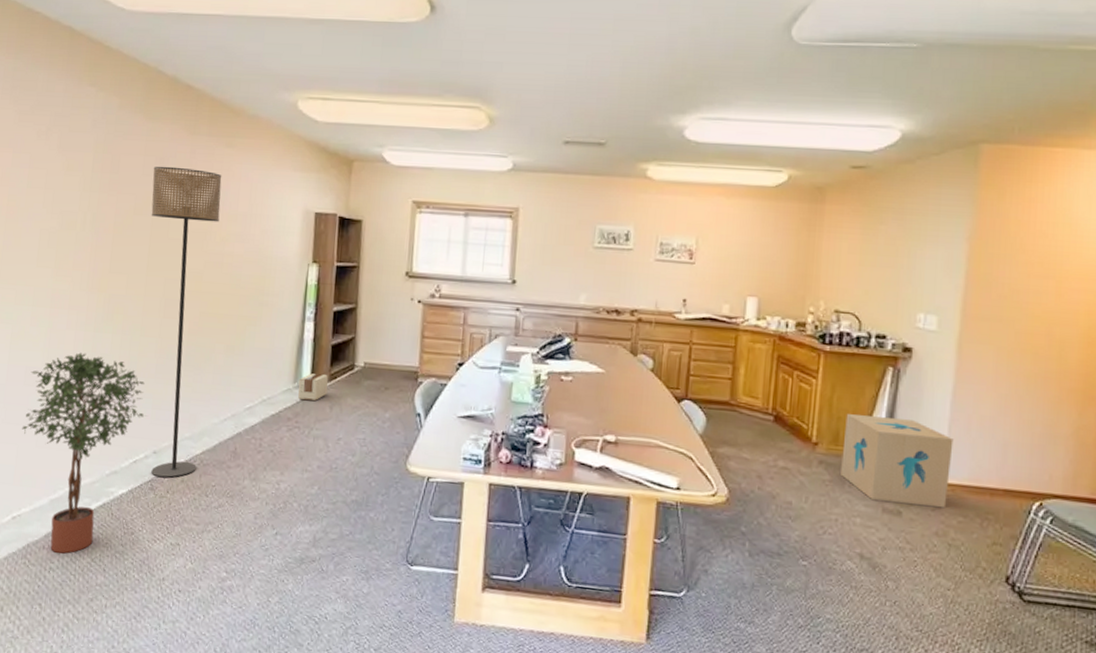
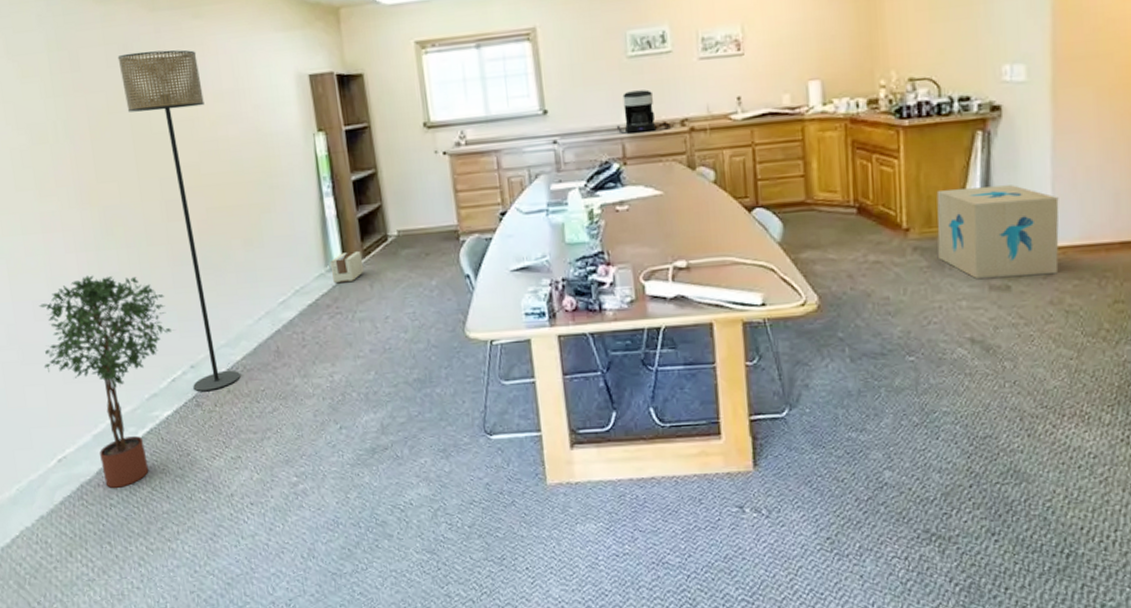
coffee maker: none [573,277,621,317] -> present [616,89,671,135]

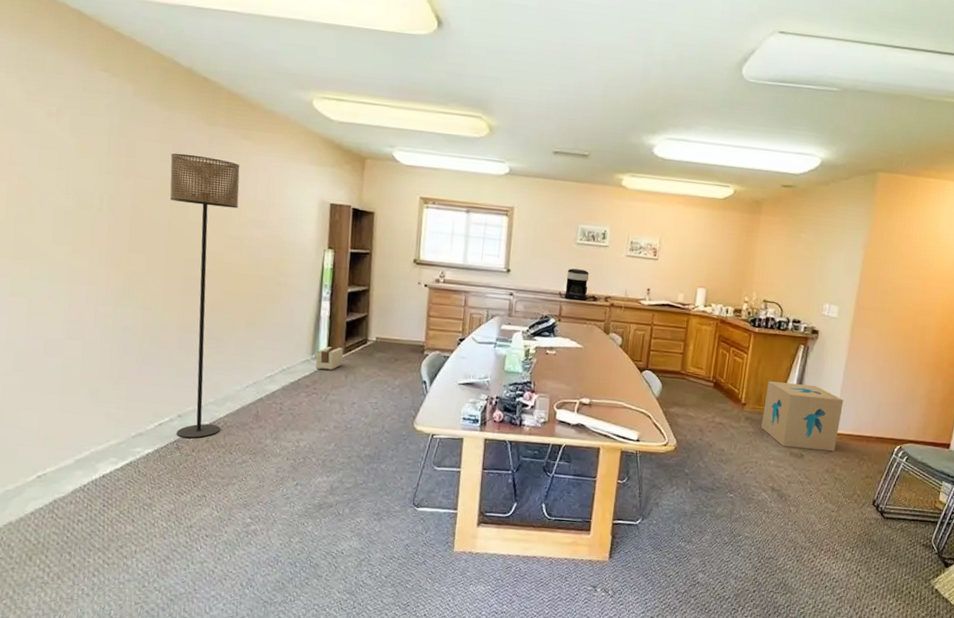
potted tree: present [38,275,174,488] -> none [43,325,170,507]

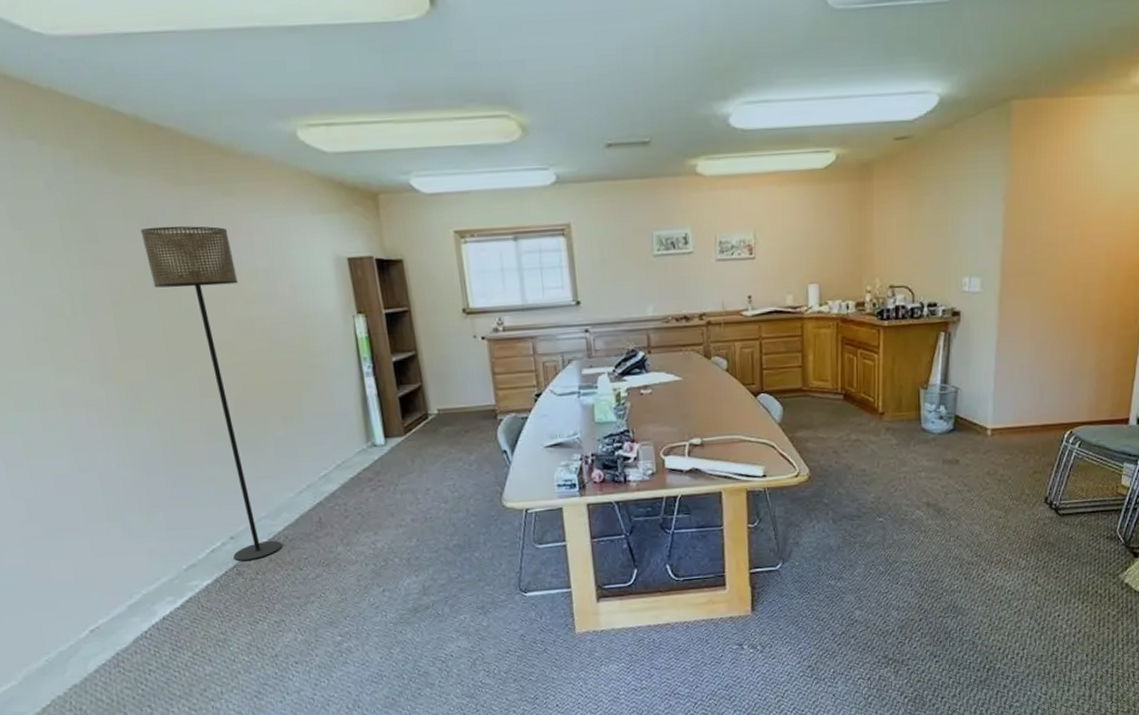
box: present [315,346,344,371] -> none [371,428,406,459]
coffee maker: present [558,268,597,302] -> none [642,286,690,327]
cardboard box: present [761,381,844,452] -> none [905,378,999,455]

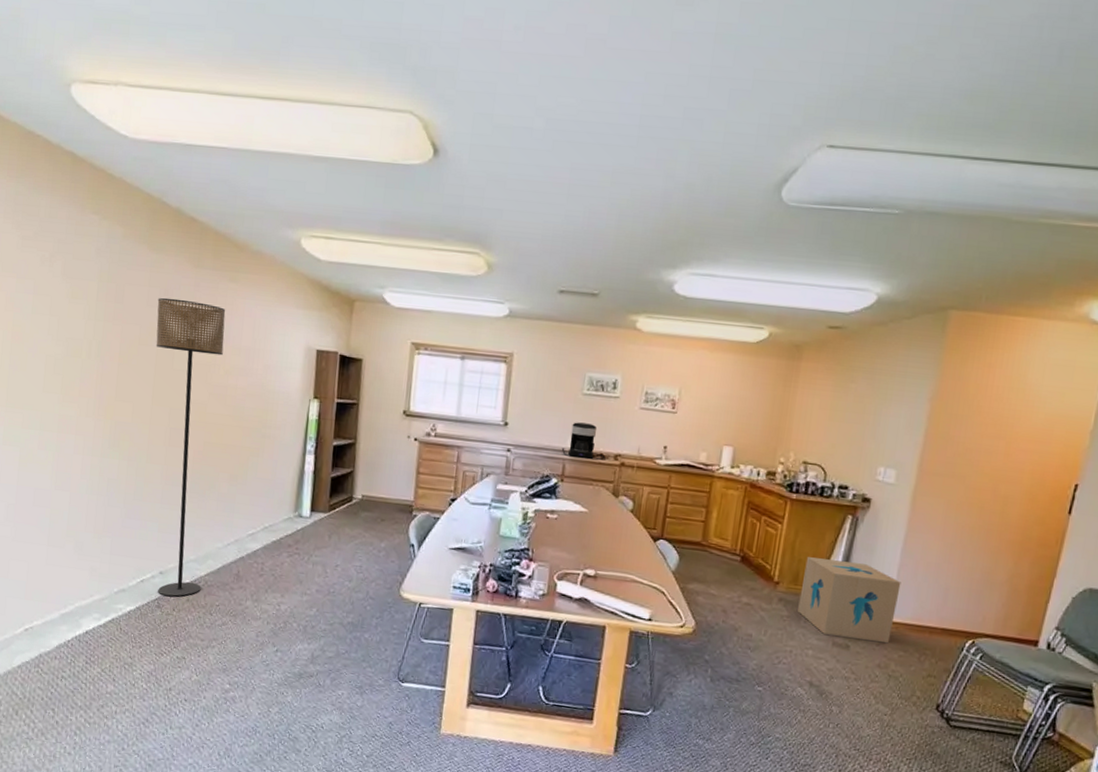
coffee maker: none [642,286,690,327] -> present [561,422,606,461]
cardboard box: none [905,378,999,455] -> present [798,557,901,644]

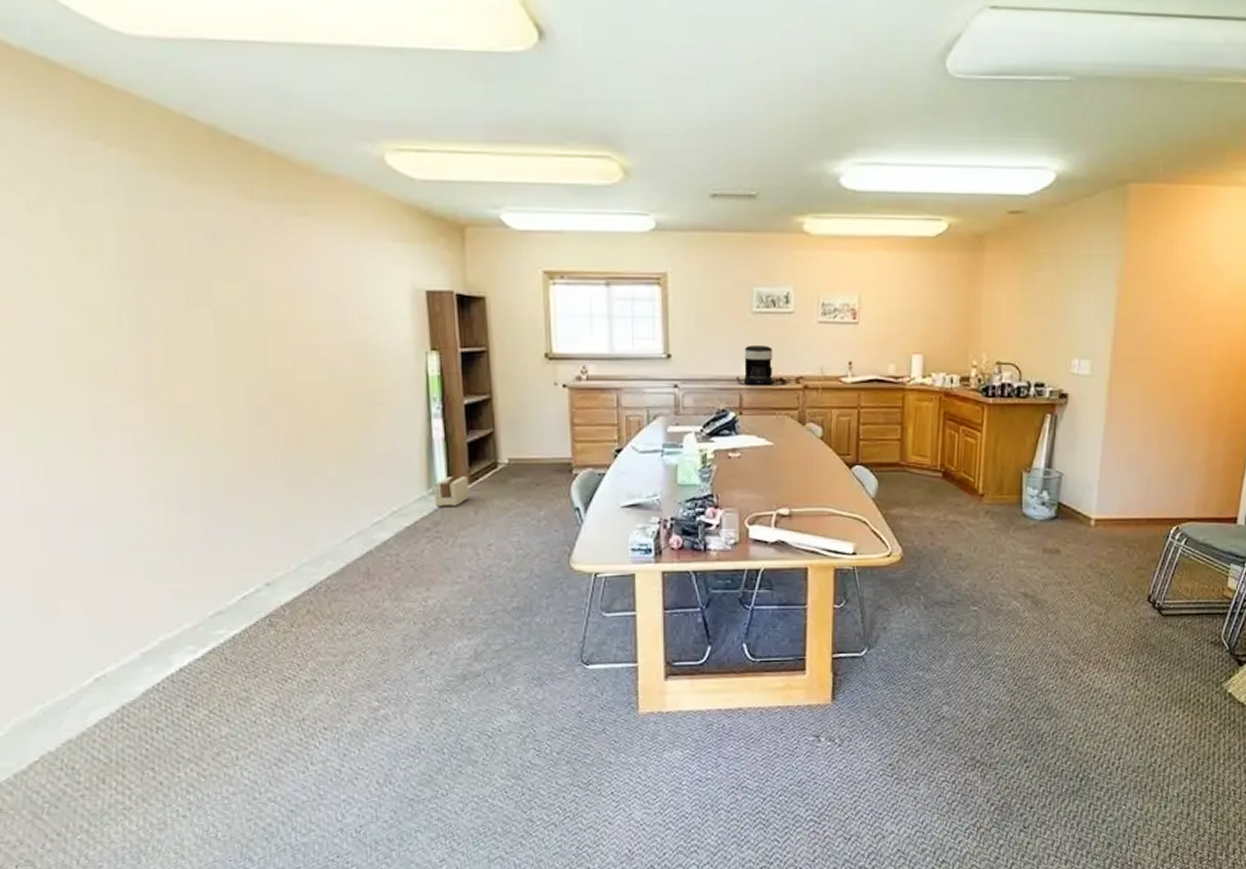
floor lamp: present [155,297,226,597] -> none [203,242,323,611]
box: none [298,503,328,530] -> present [433,475,470,507]
cardboard box: present [798,557,901,644] -> none [1005,463,1105,543]

